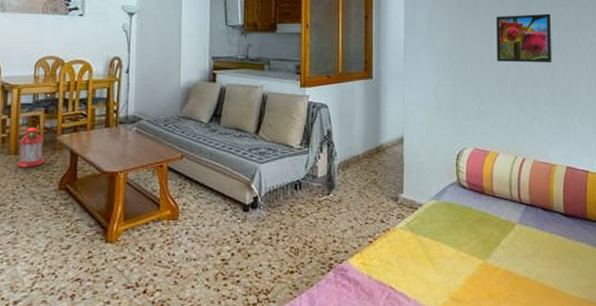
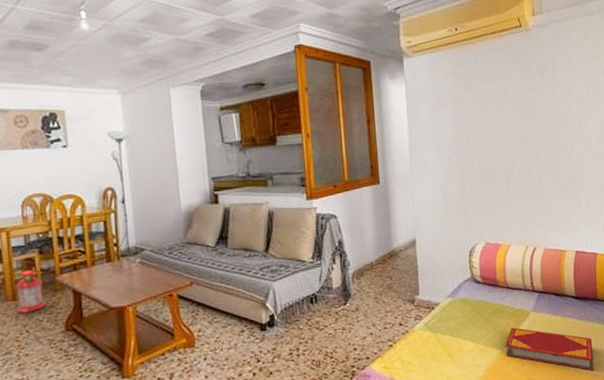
hardback book: none [488,238,581,295] -> present [505,327,594,371]
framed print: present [496,13,552,63] -> none [500,100,558,154]

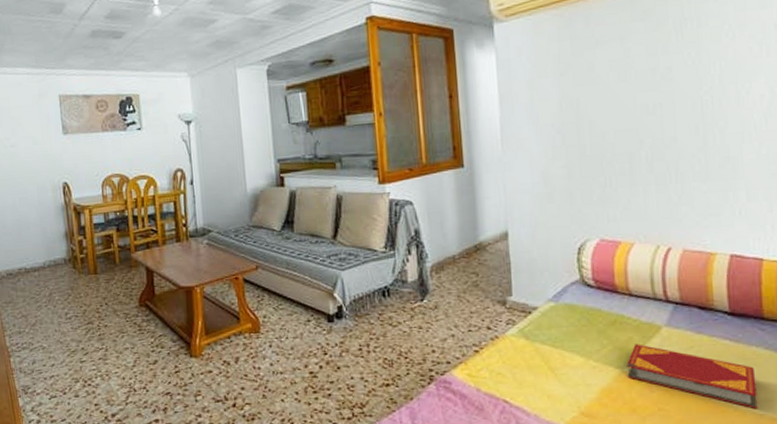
lantern: present [15,269,47,313] -> none [97,246,123,286]

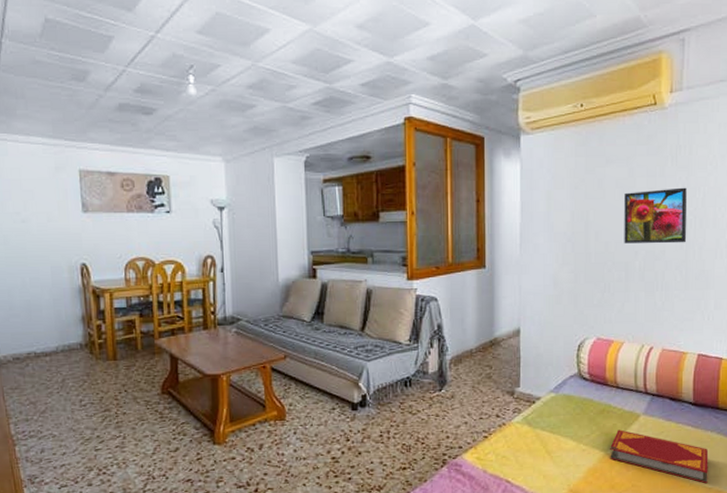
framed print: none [621,64,704,132] -> present [624,187,687,244]

